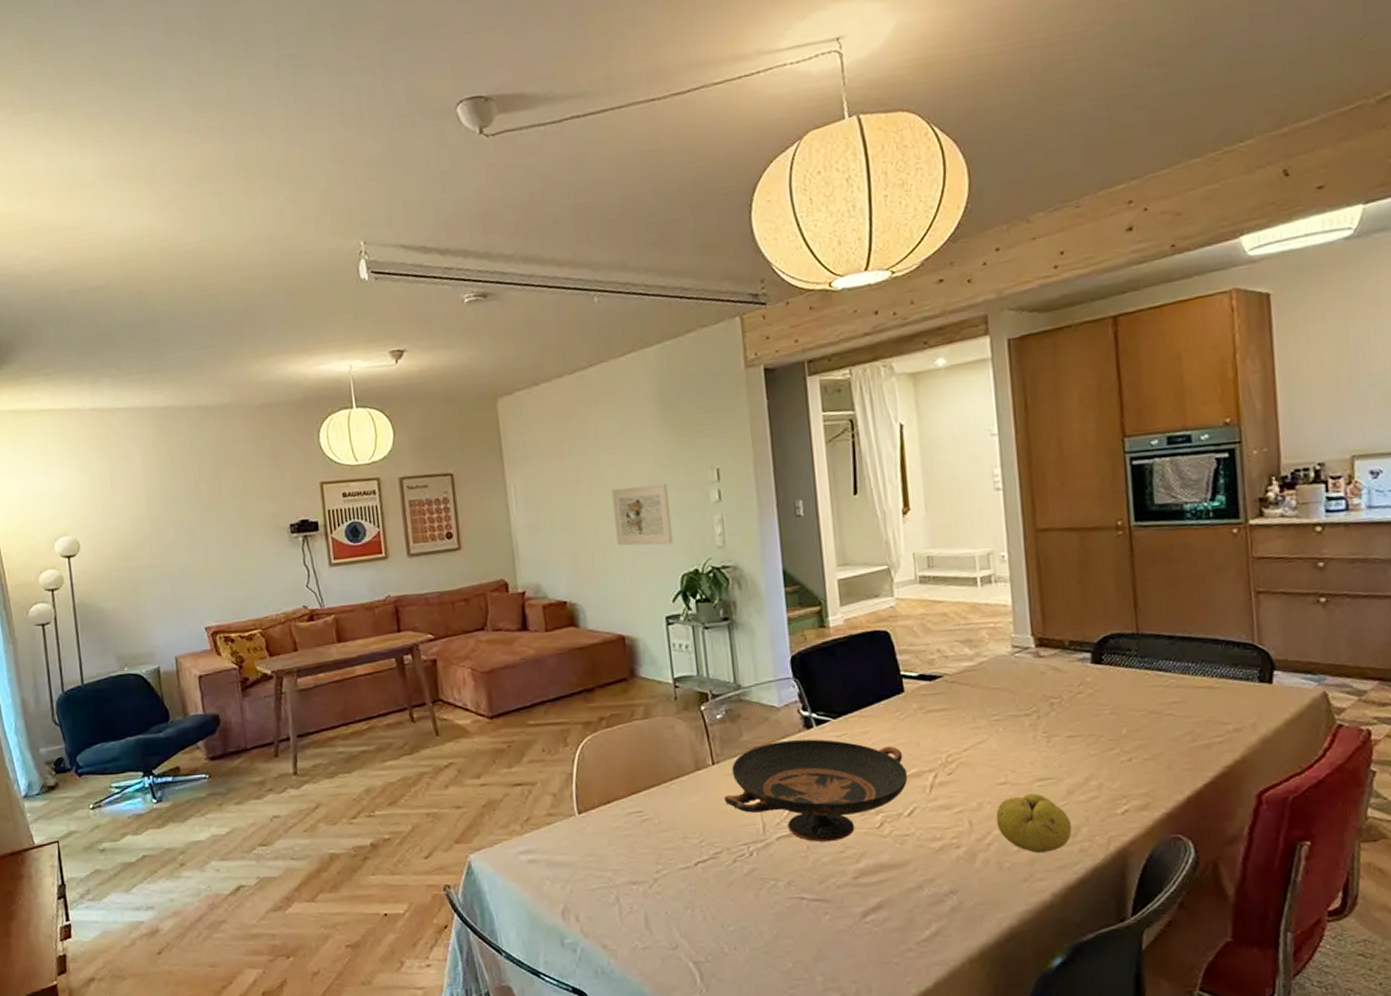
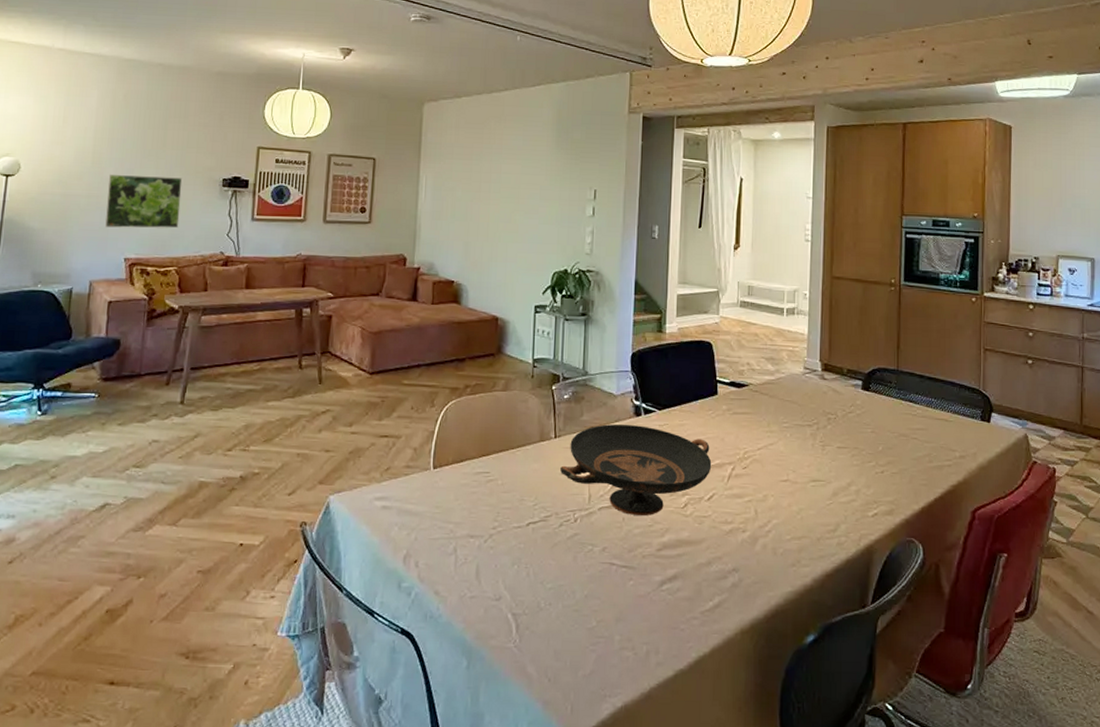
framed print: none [170,530,254,597] -> present [105,174,183,229]
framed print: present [611,483,674,546] -> none [504,193,553,246]
fruit: present [996,793,1072,853] -> none [776,491,834,543]

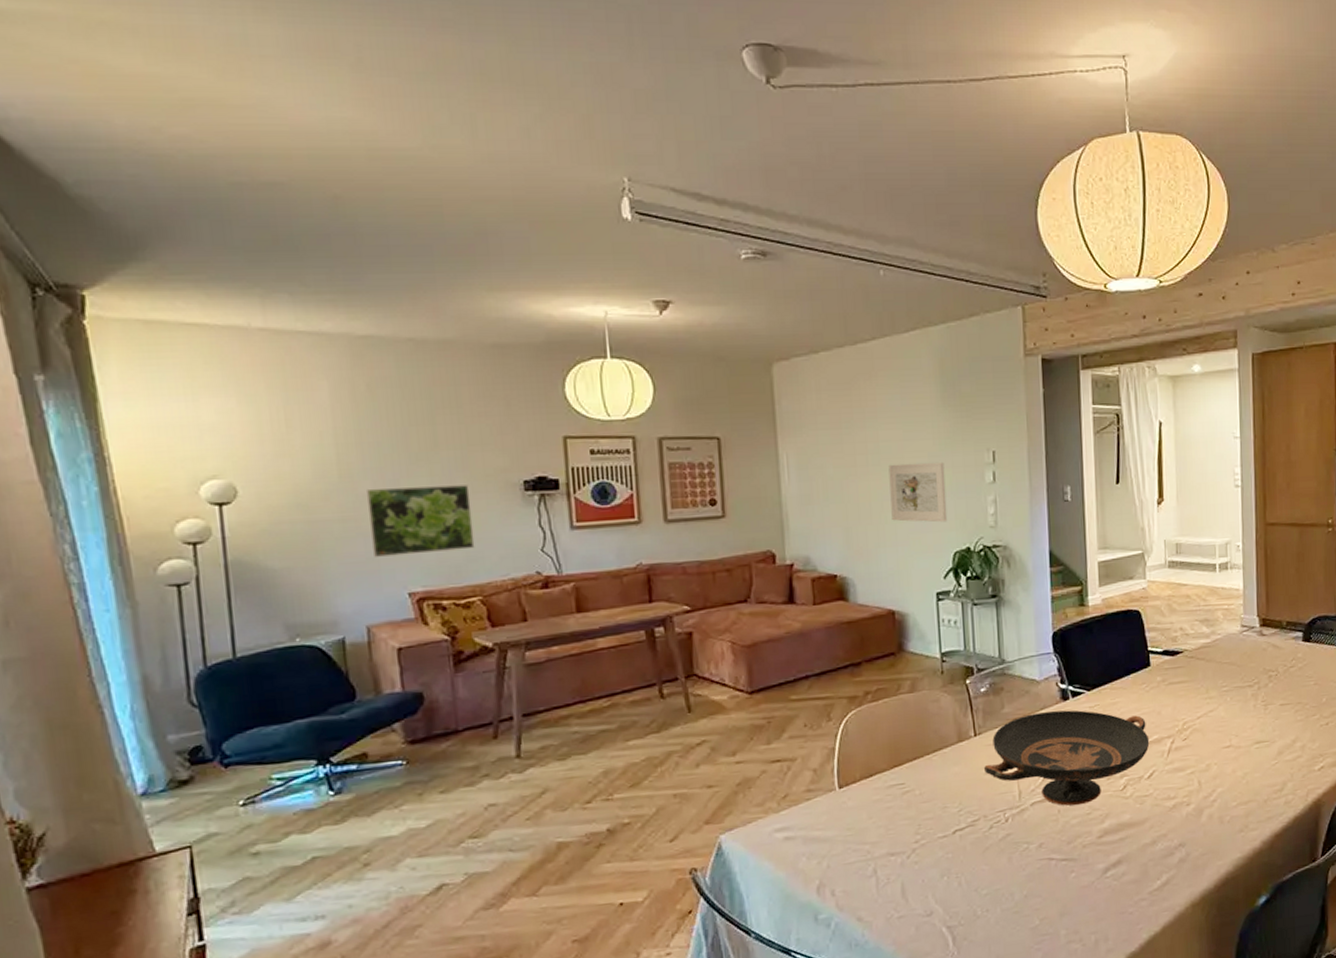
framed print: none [504,193,553,246] -> present [888,461,948,523]

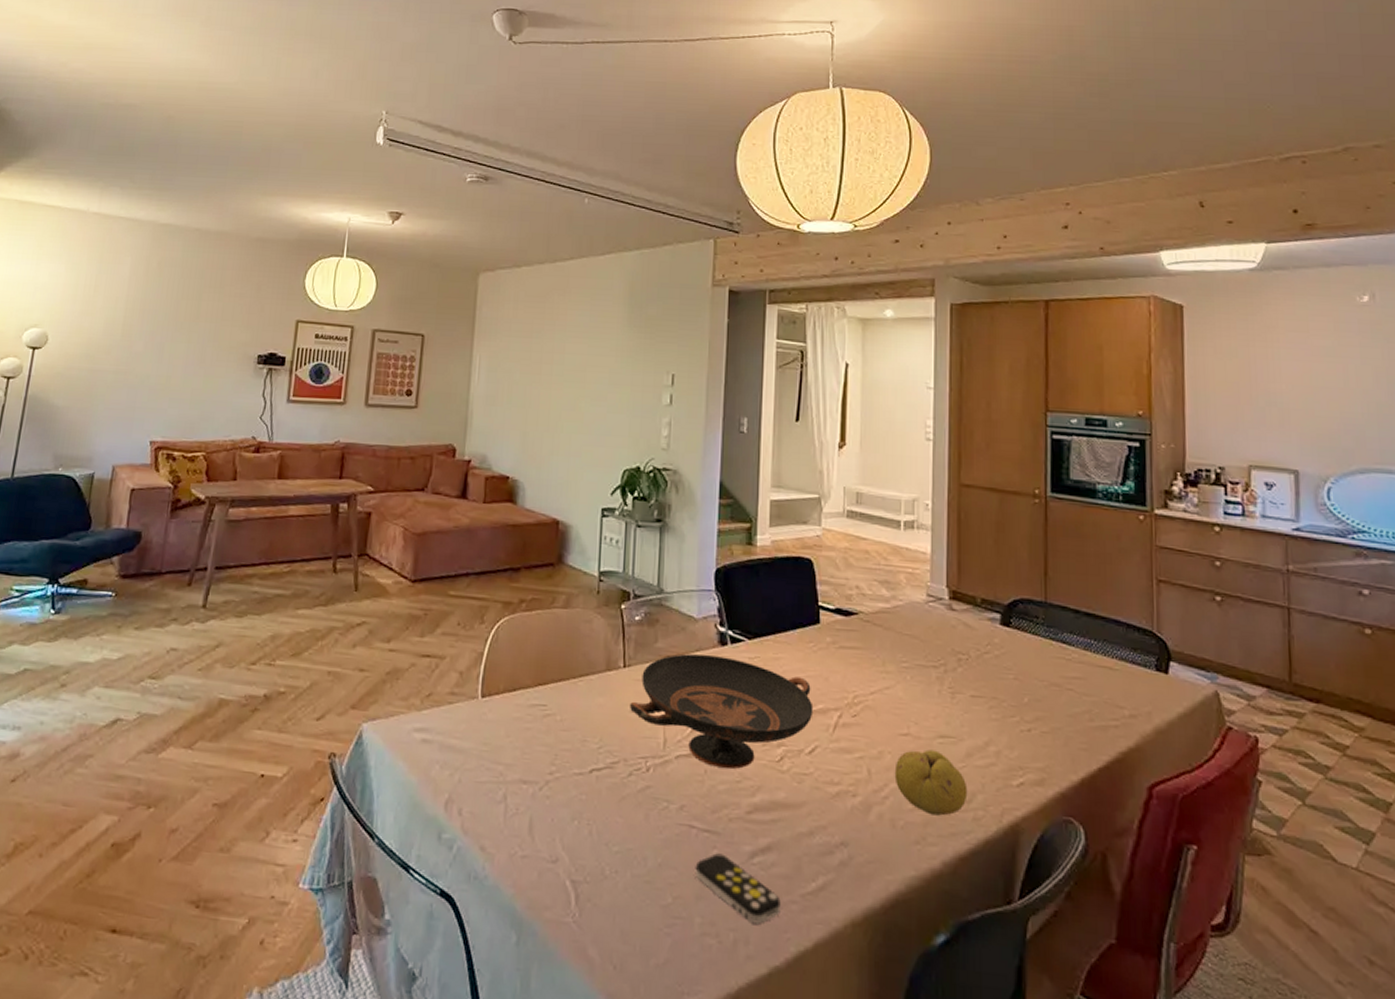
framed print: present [366,485,475,557] -> none [132,348,215,410]
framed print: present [888,461,948,523] -> none [568,376,624,439]
remote control: none [1057,875,1133,924] -> present [695,853,781,924]
fruit: none [1220,754,1280,807] -> present [894,749,968,816]

